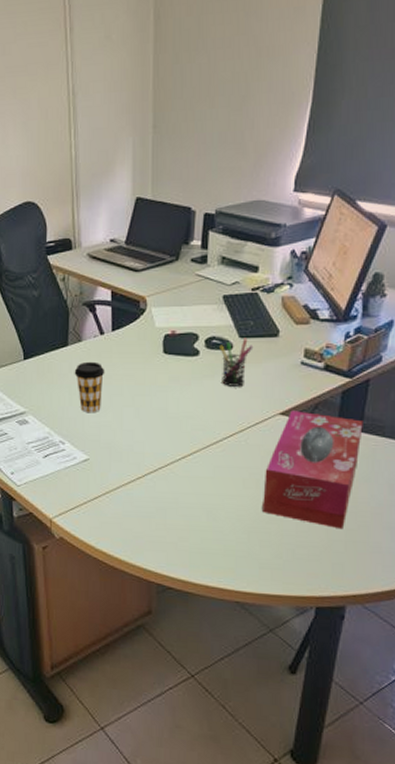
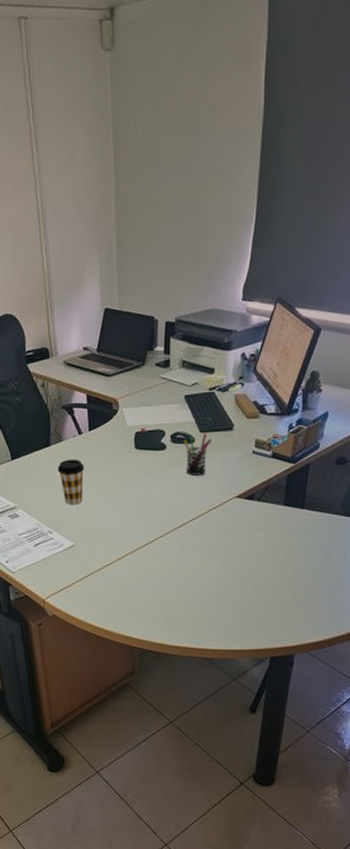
tissue box: present [263,410,363,530] -> none [224,493,305,592]

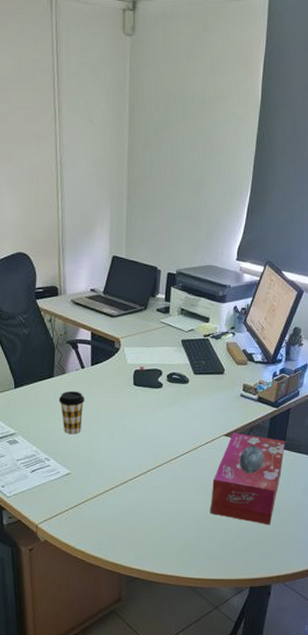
pen holder: present [183,432,212,475] -> none [178,374,205,413]
tissue box: none [224,493,305,592] -> present [210,433,285,525]

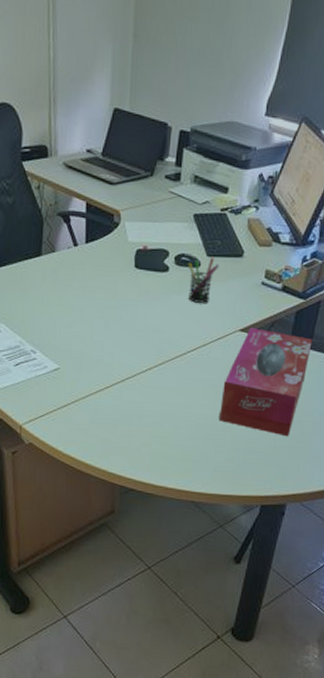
coffee cup: present [58,391,85,435] -> none [47,272,78,324]
pen holder: none [178,374,205,413] -> present [188,256,220,303]

